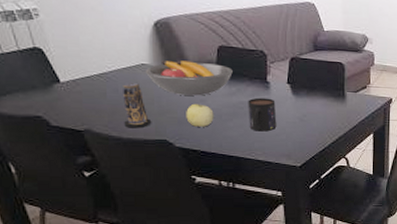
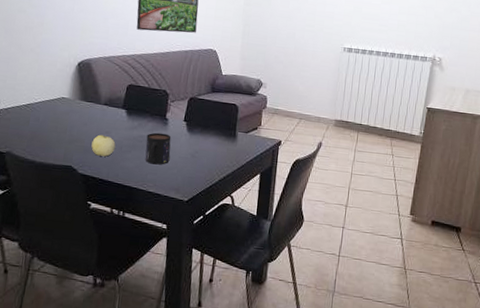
candle: present [123,83,152,128] -> none [39,113,62,154]
fruit bowl: present [146,60,233,96] -> none [64,95,137,128]

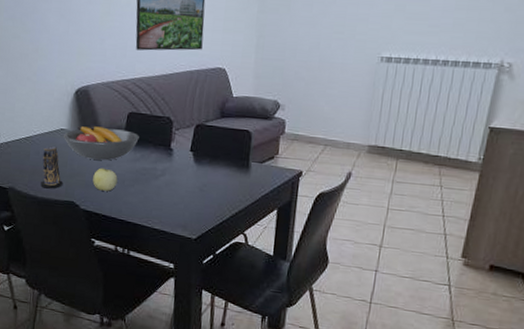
candle: none [39,113,62,154] -> present [40,146,63,189]
fruit bowl: none [64,95,137,128] -> present [64,126,139,161]
mug: present [145,132,172,165] -> none [149,164,177,200]

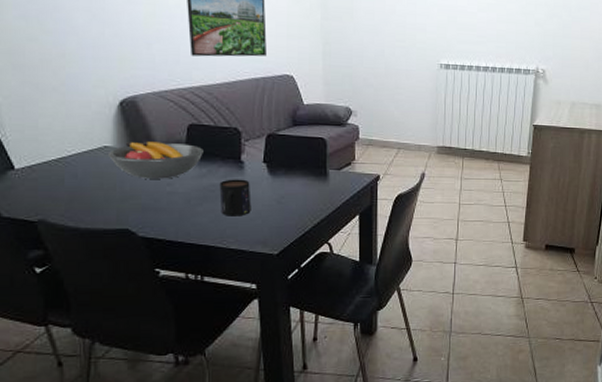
candle: present [40,146,63,189] -> none [82,167,113,217]
apple: present [93,168,118,191] -> none [151,187,182,213]
mug: none [149,164,177,200] -> present [219,179,251,217]

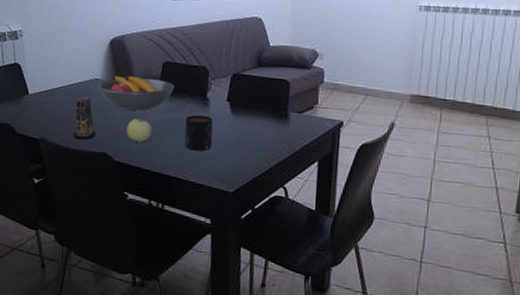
candle: none [82,167,113,217] -> present [73,96,96,140]
apple: none [151,187,182,213] -> present [126,118,152,143]

